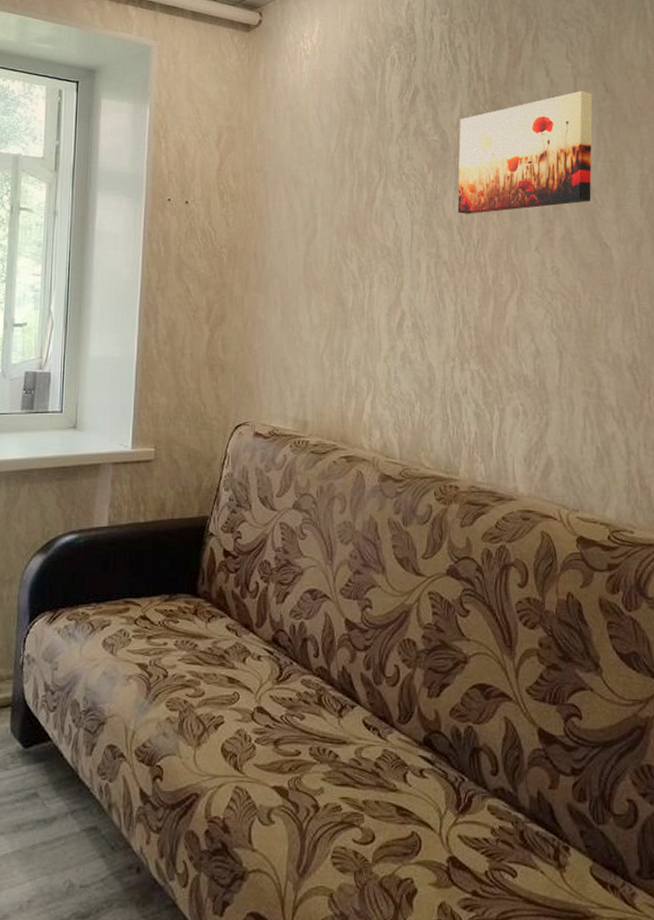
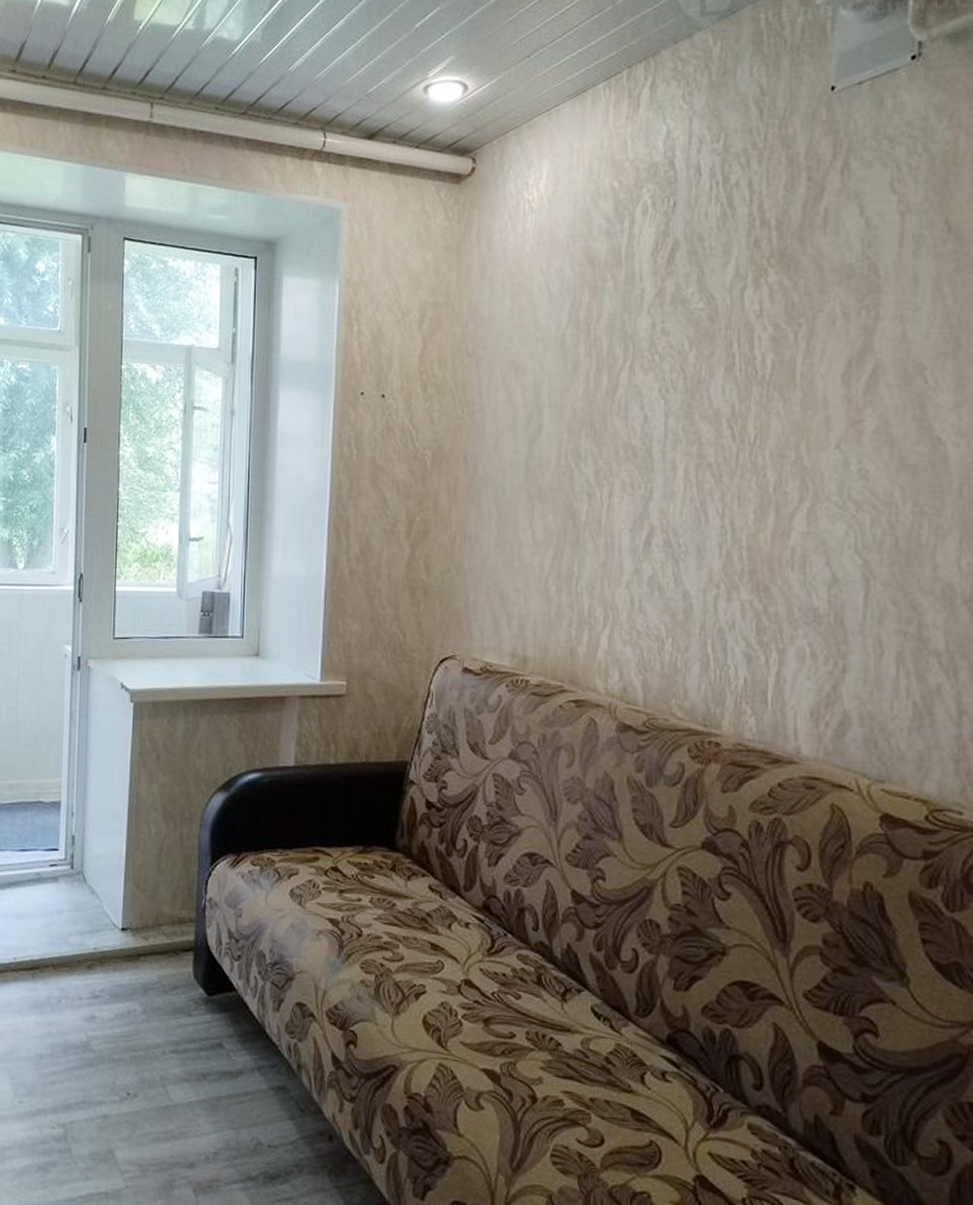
wall art: present [457,90,593,214] -> none [728,231,928,402]

